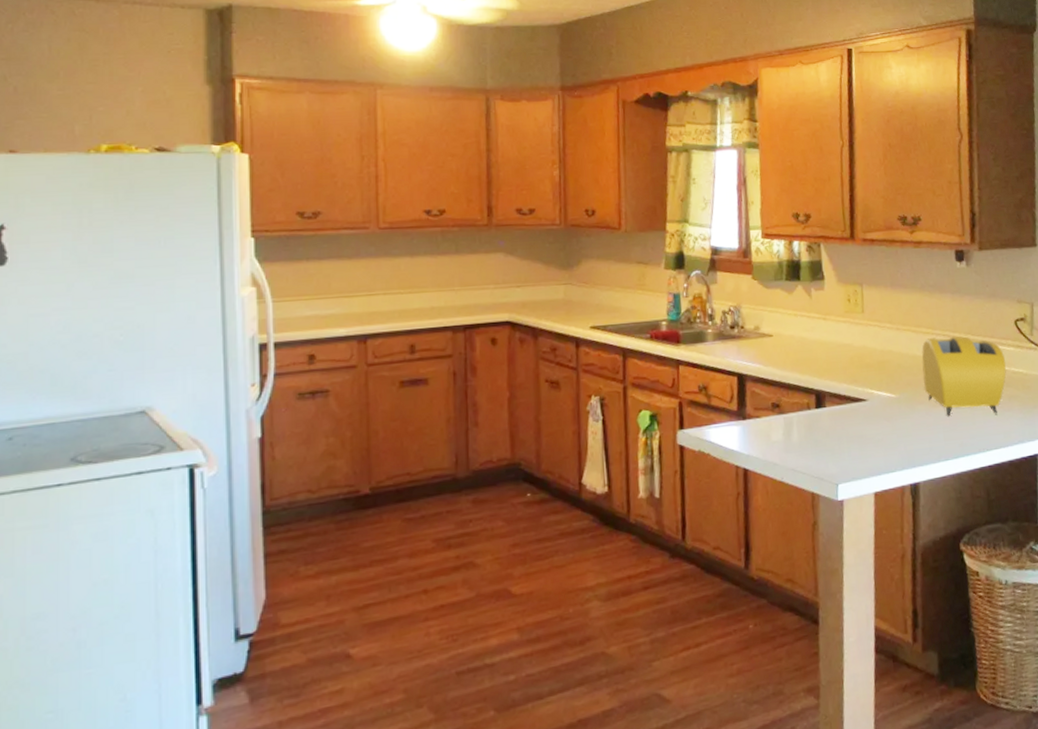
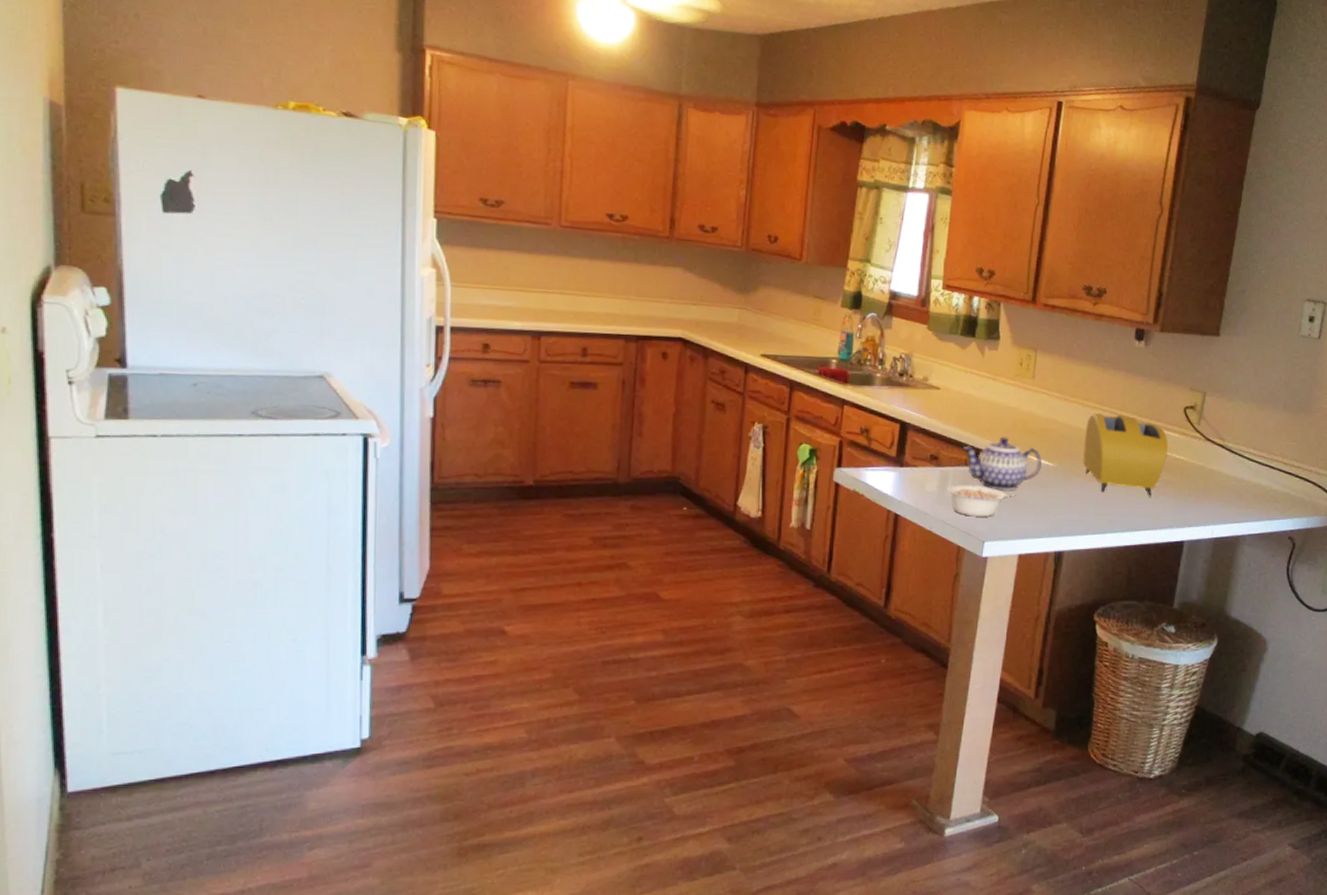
legume: none [793,427,863,460] -> present [947,484,1016,517]
teapot: none [803,374,884,430] -> present [962,437,1042,491]

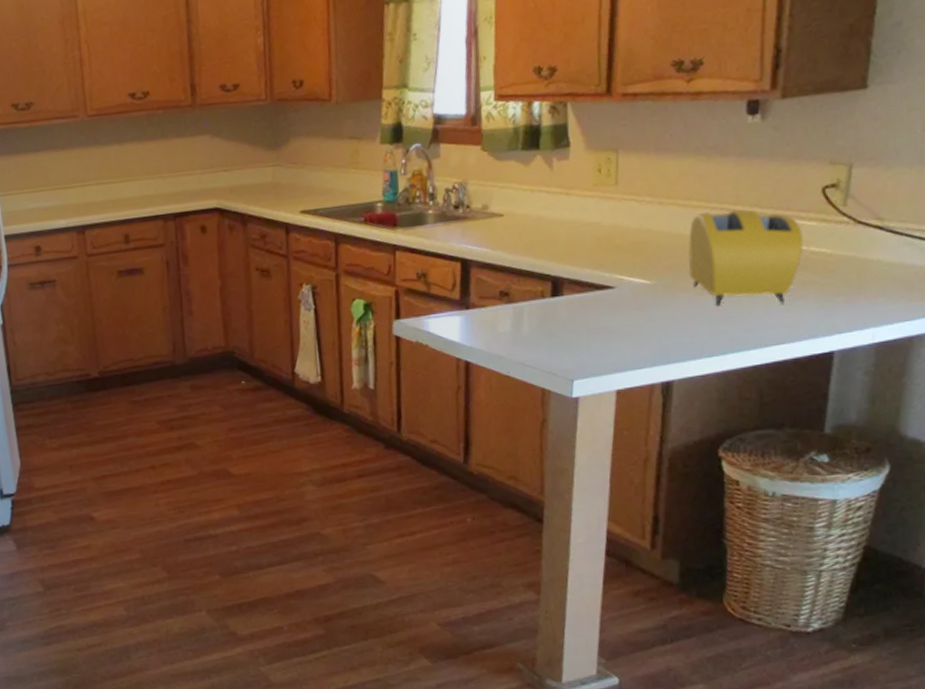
legume: present [947,484,1016,517] -> none [523,318,607,354]
teapot: present [962,437,1042,491] -> none [537,258,636,321]

